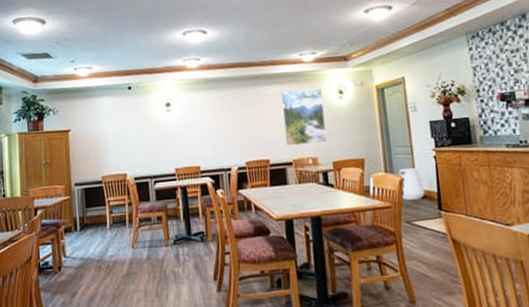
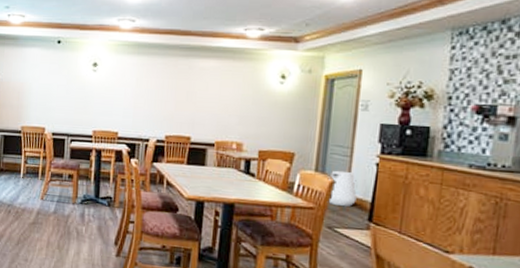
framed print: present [280,88,327,147] -> none [211,67,262,130]

